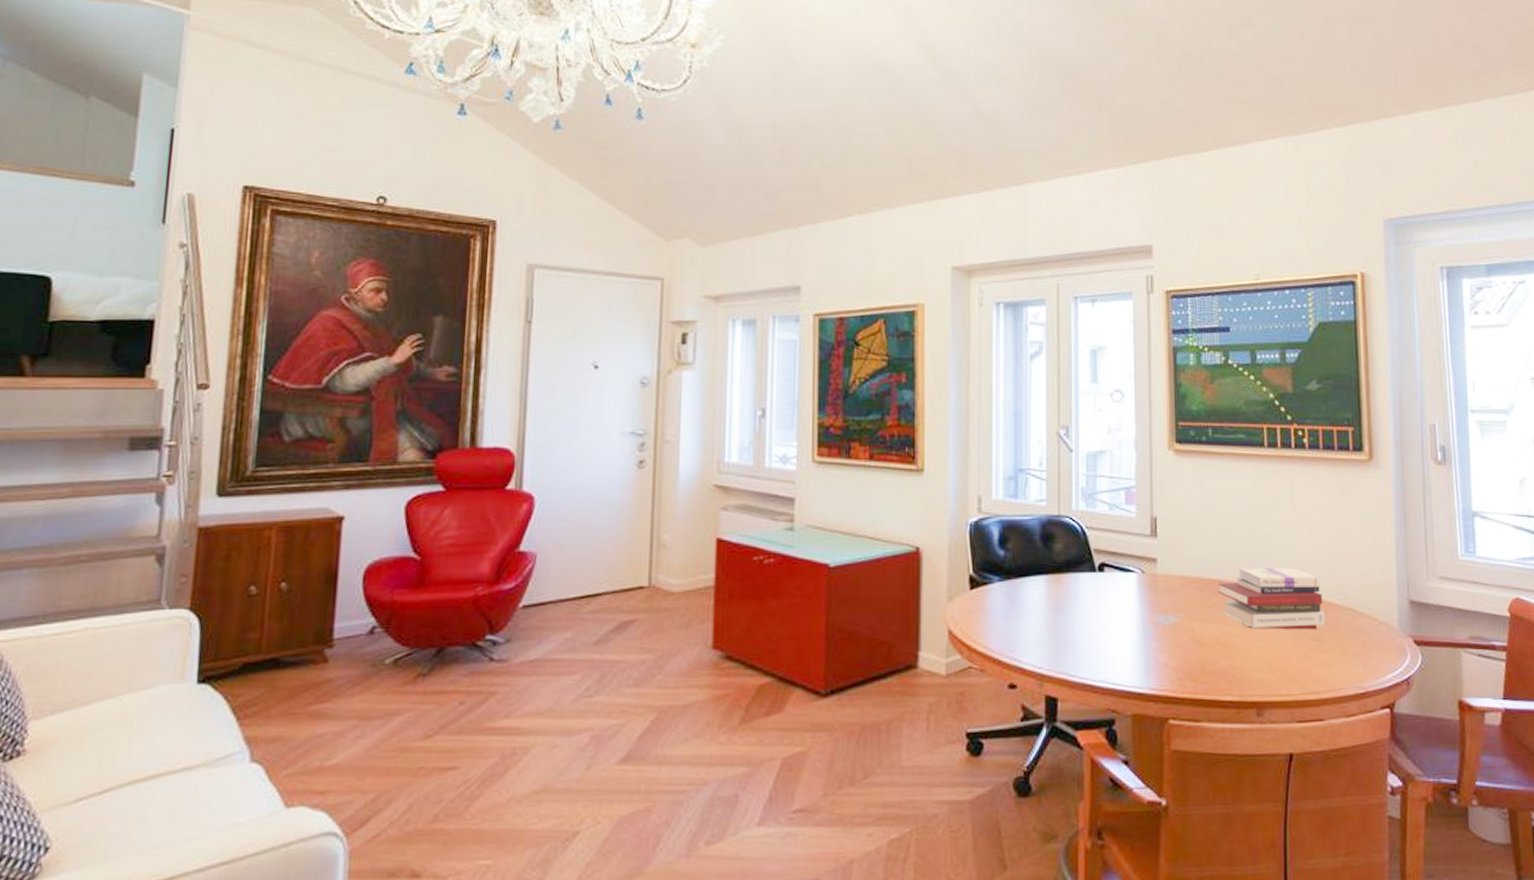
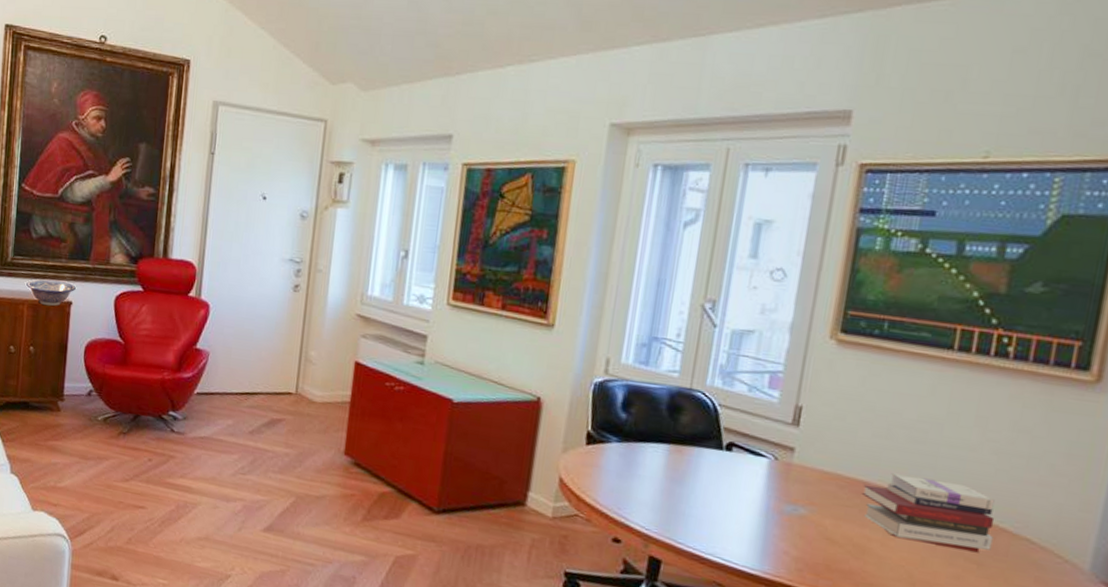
decorative bowl: none [275,493,349,526] -> present [26,279,76,306]

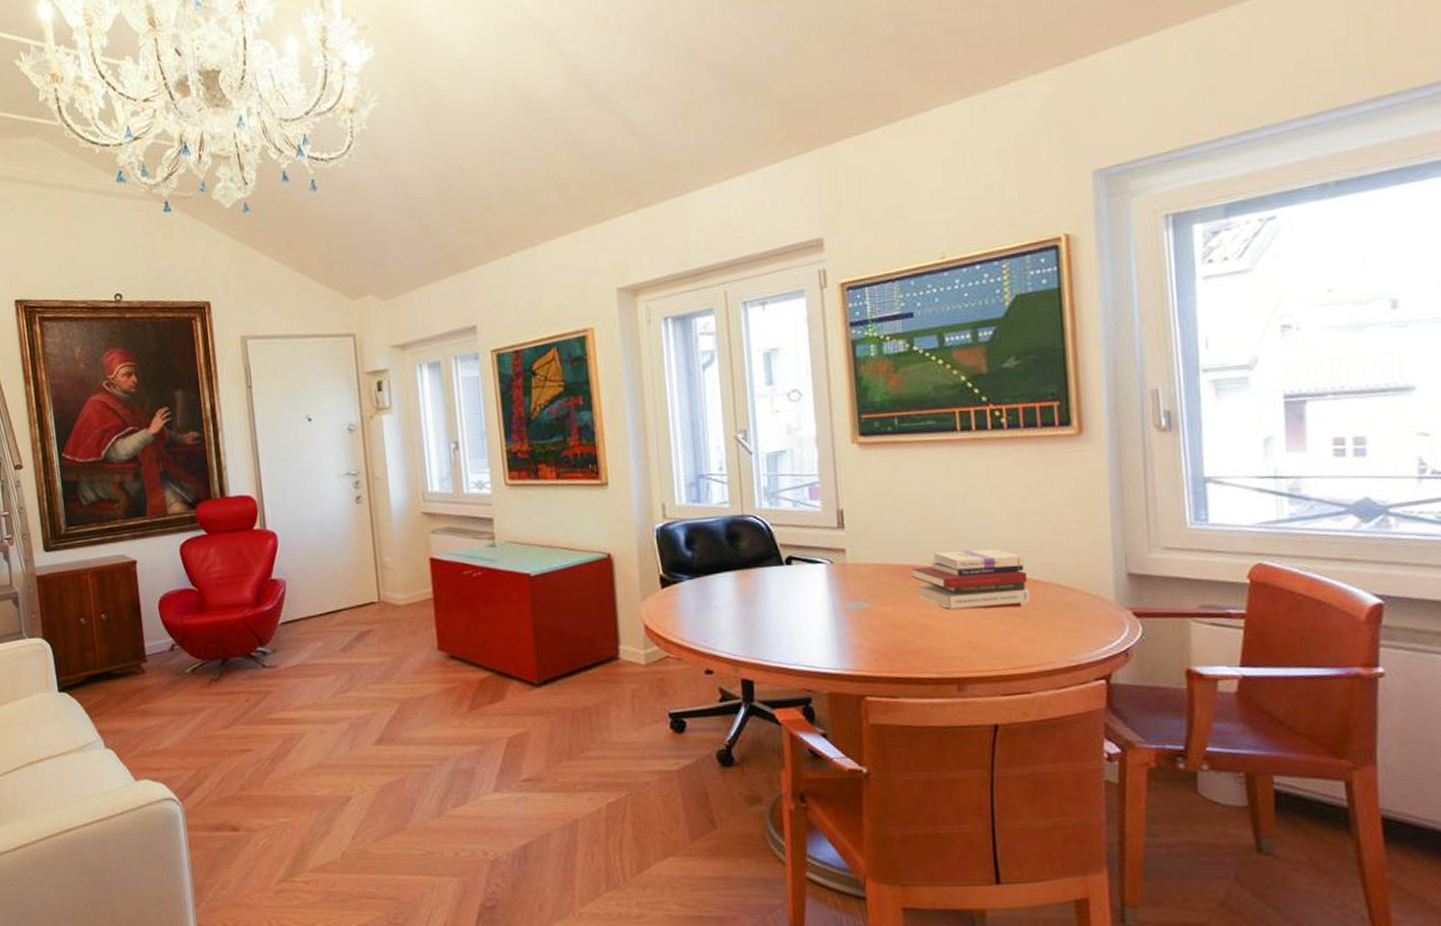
decorative bowl: present [26,279,76,306] -> none [85,542,138,570]

